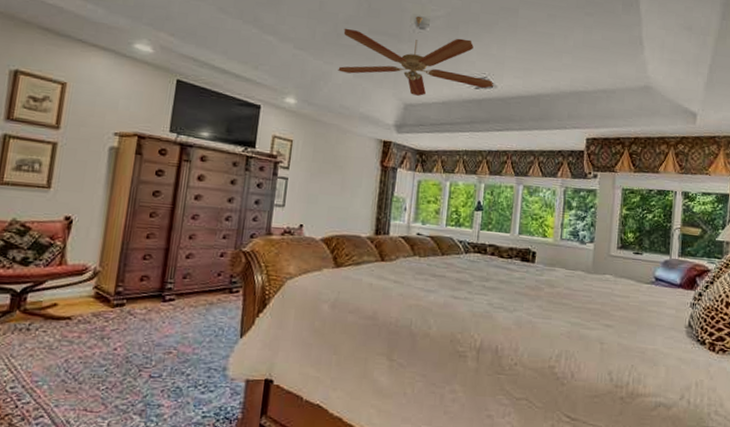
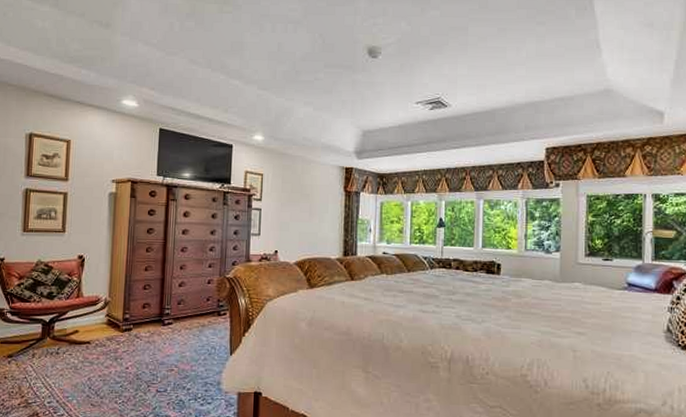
ceiling fan: present [338,16,494,96] -> none [299,46,448,122]

